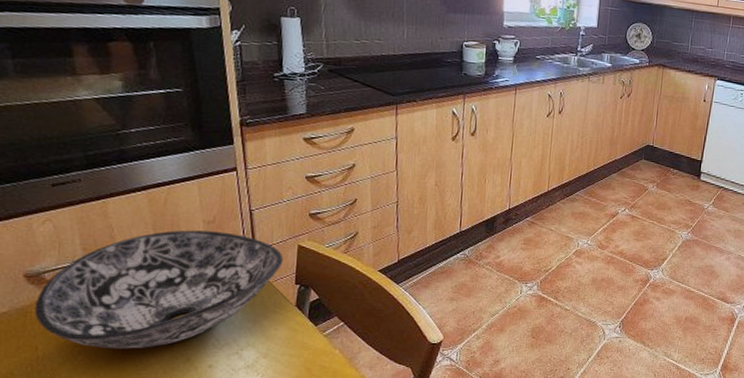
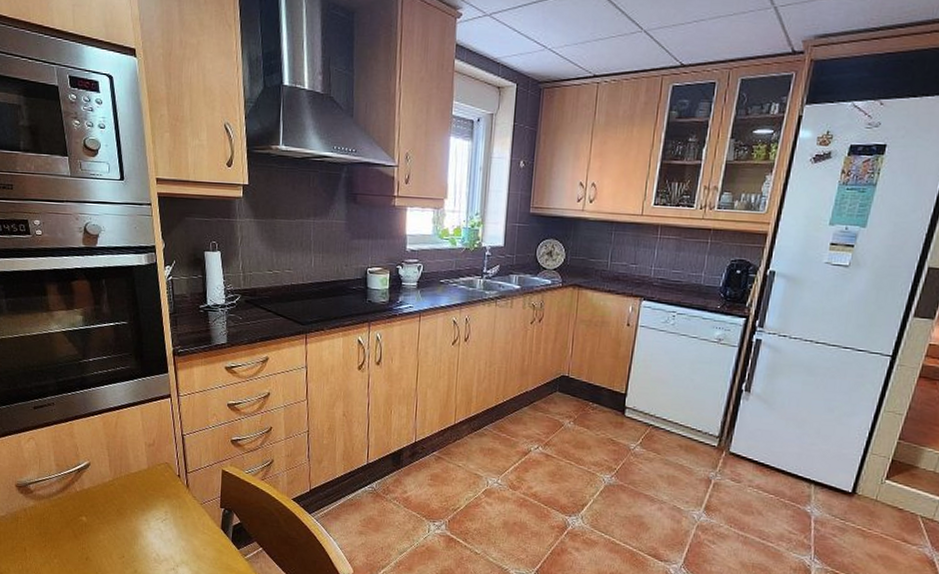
bowl: present [34,230,284,349] -> none [23,451,210,557]

